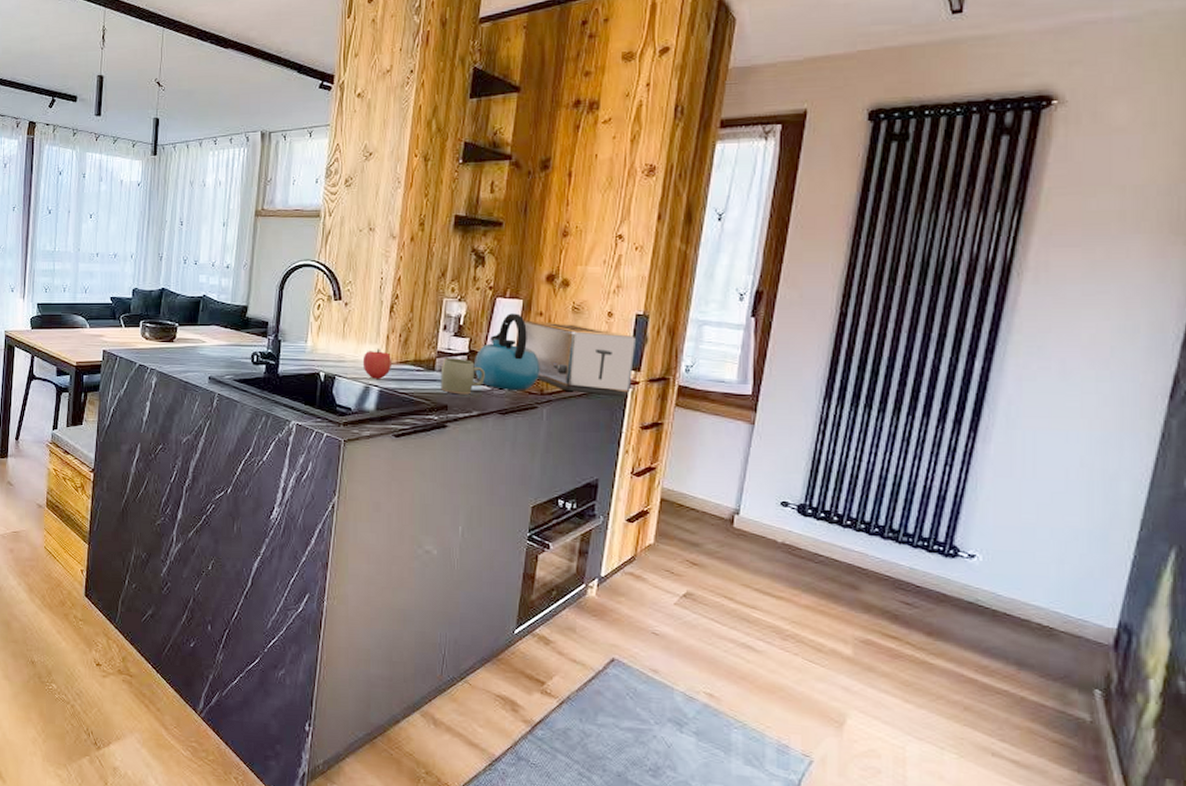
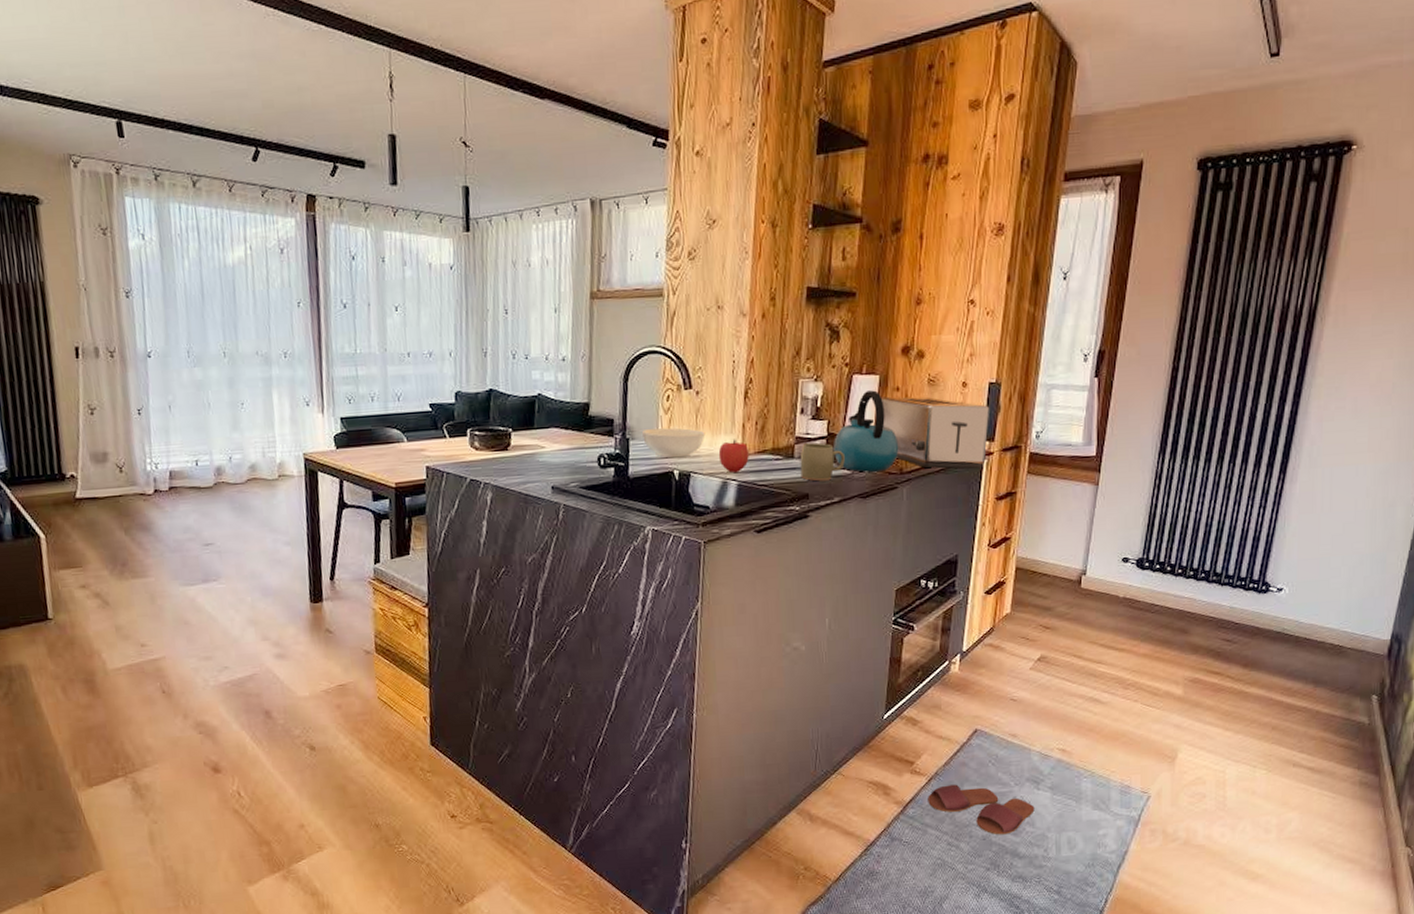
bowl: none [293,332,351,361] -> present [642,427,706,459]
slippers: none [558,711,677,775] -> present [928,784,1035,835]

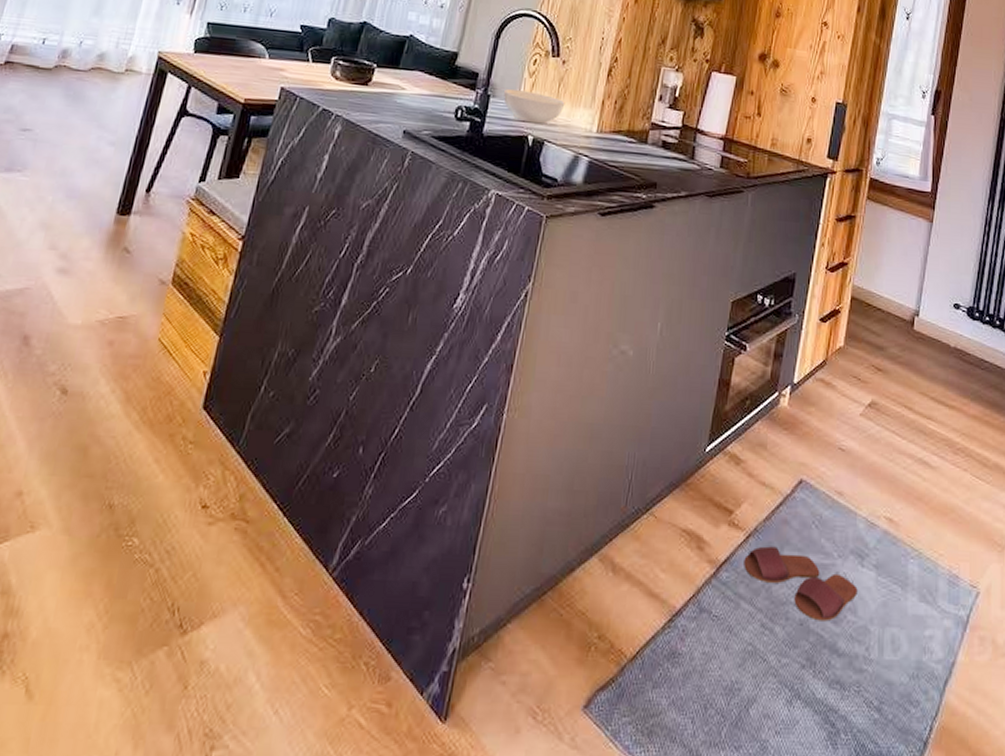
fruit: present [718,439,749,474] -> none [574,114,605,150]
mug: present [800,442,845,482] -> none [651,131,696,173]
kettle: present [834,390,899,473] -> none [686,89,749,173]
toaster: present [881,396,989,470] -> none [734,98,835,187]

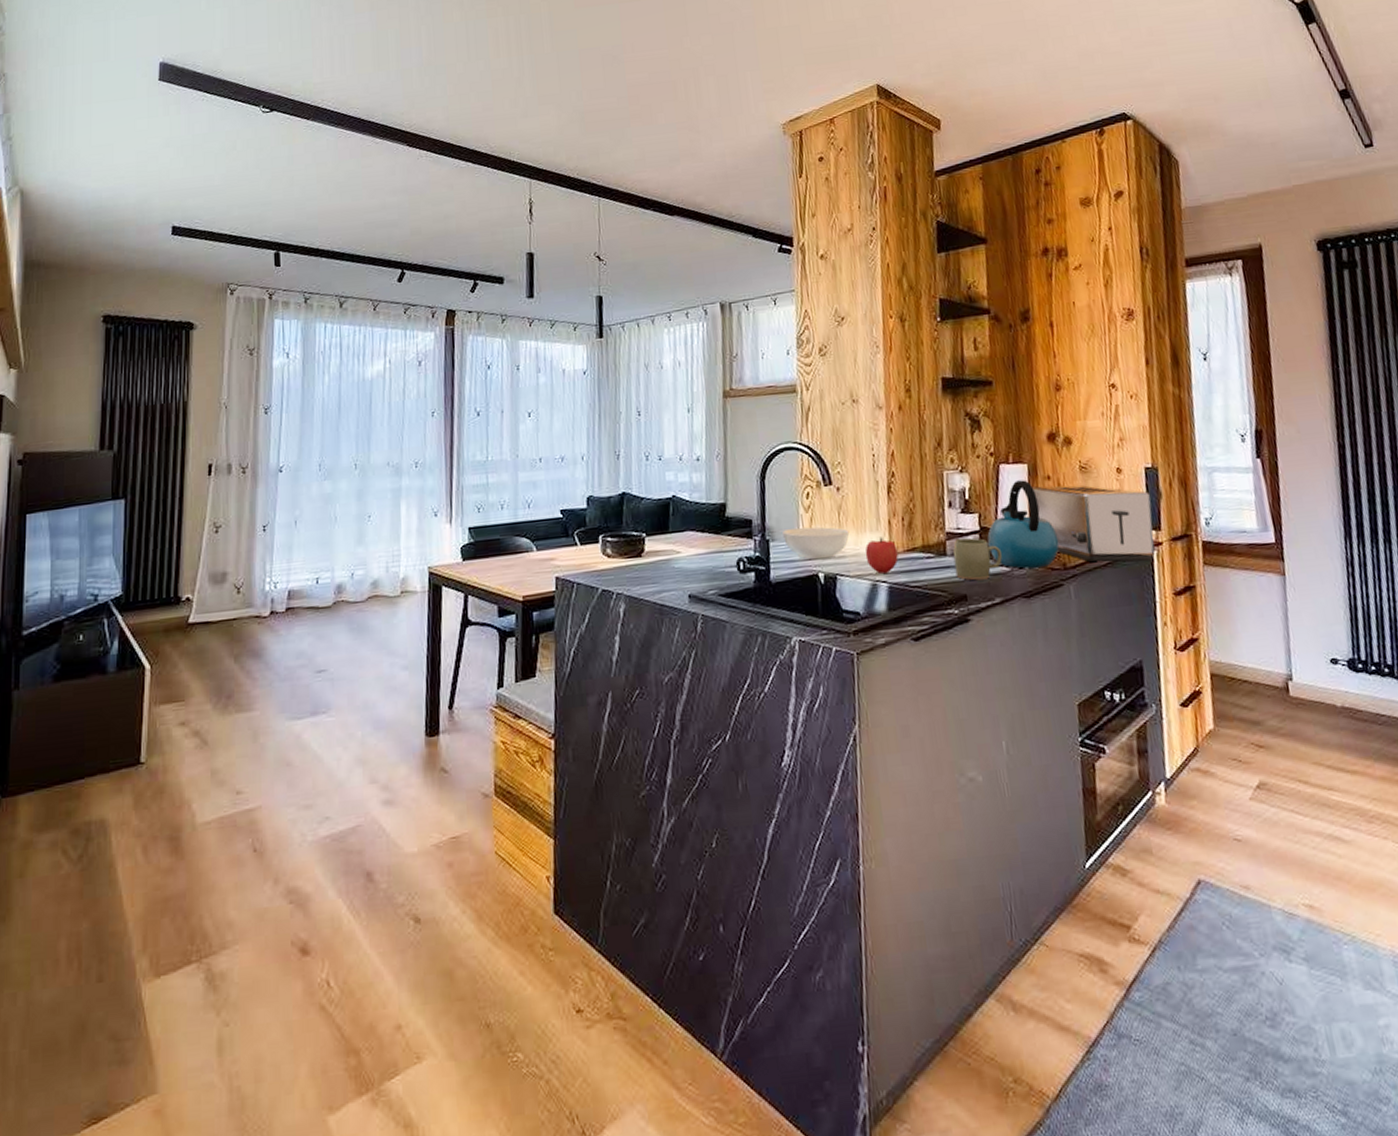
fruit: none [574,114,605,150] -> present [865,537,899,575]
mug: none [651,131,696,173] -> present [952,538,1002,581]
kettle: none [686,89,749,173] -> present [987,480,1060,569]
toaster: none [734,98,835,187] -> present [1032,485,1155,563]
slippers: present [744,546,858,622] -> none [1154,956,1291,1029]

